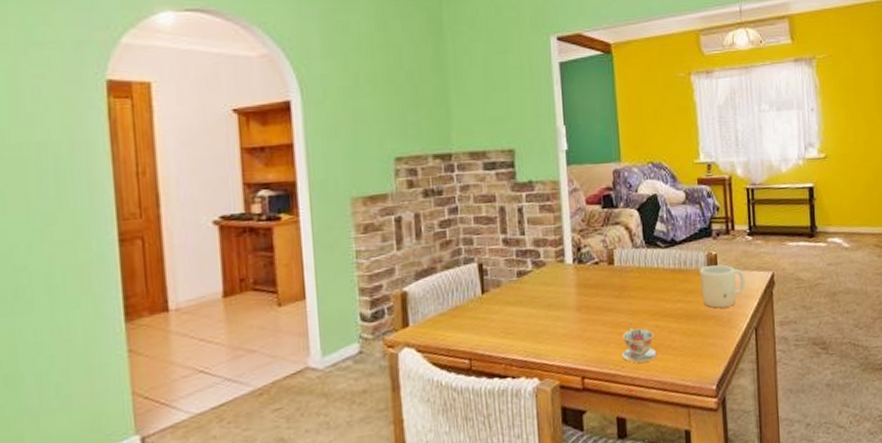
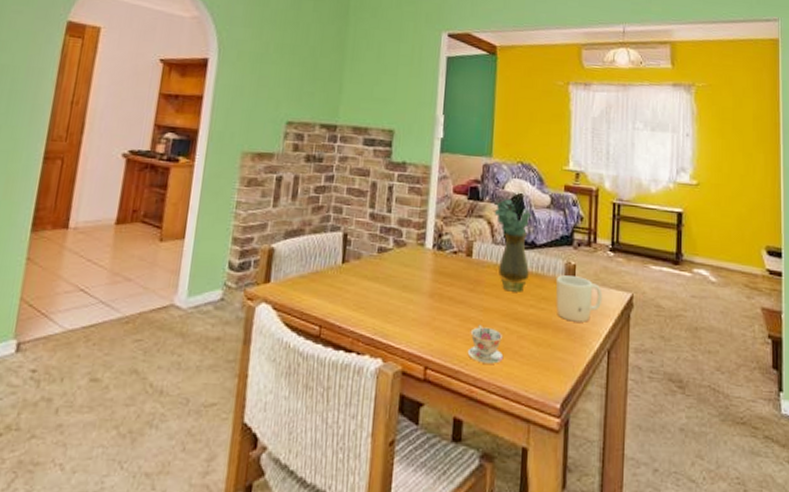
vase: none [629,199,673,291] -> present [494,194,531,292]

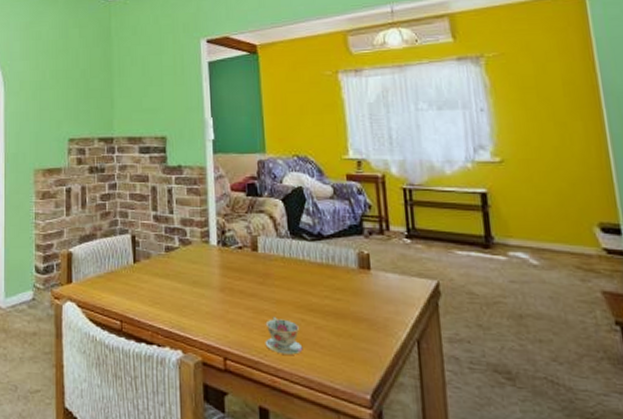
vase: present [494,194,531,292] -> none [274,189,319,284]
mug: present [555,275,603,322] -> none [349,265,404,312]

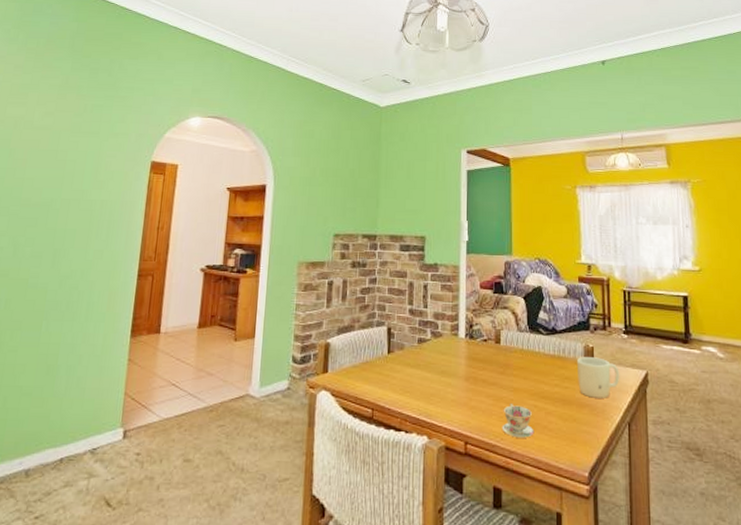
mug: none [349,265,404,312] -> present [576,357,620,398]

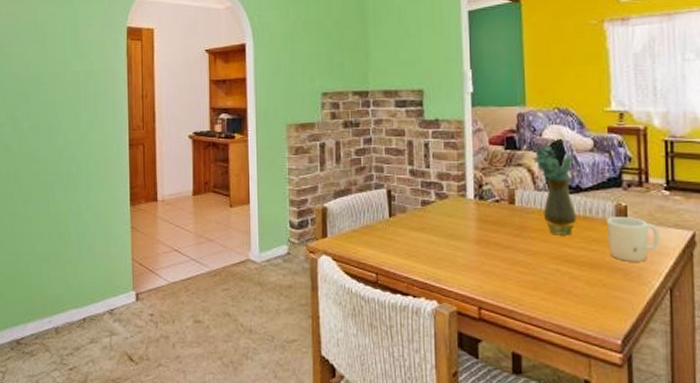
teacup: present [502,402,534,438] -> none [519,267,557,304]
vase: none [517,288,552,373] -> present [533,142,576,235]

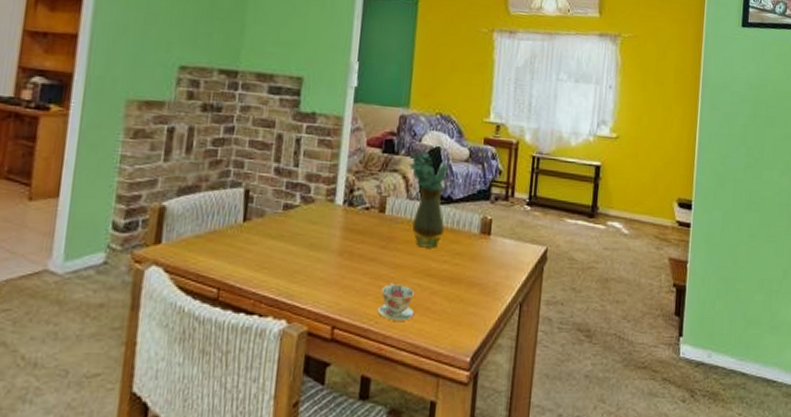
teacup: none [519,267,557,304] -> present [377,281,415,321]
mug: present [606,217,660,262] -> none [470,230,518,277]

